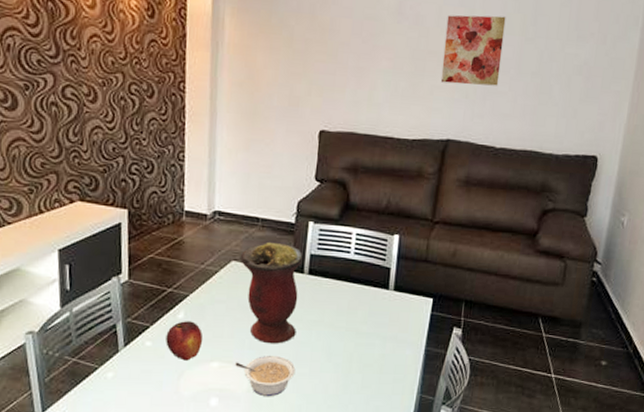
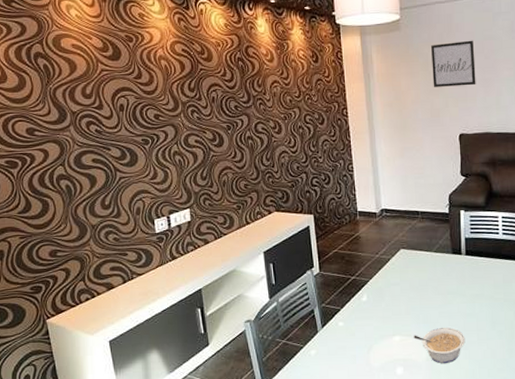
fruit: present [166,321,203,361] -> none [354,303,385,337]
vase: present [240,241,303,344] -> none [407,230,462,318]
wall art: none [295,16,351,74] -> present [431,40,476,87]

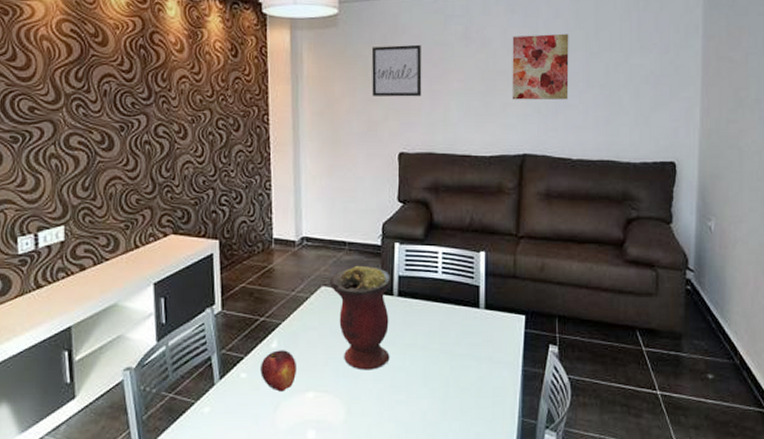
fruit: none [354,303,385,337] -> present [260,350,298,392]
vase: none [407,230,462,318] -> present [329,265,391,370]
legume: present [414,328,465,364] -> none [331,383,392,427]

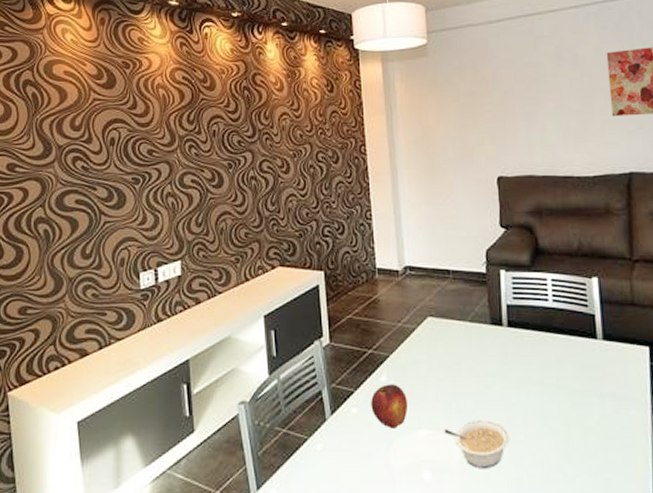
vase: present [329,265,391,370] -> none [435,294,504,407]
legume: none [331,383,392,427] -> present [444,421,510,469]
wall art: present [372,44,422,97] -> none [463,67,516,121]

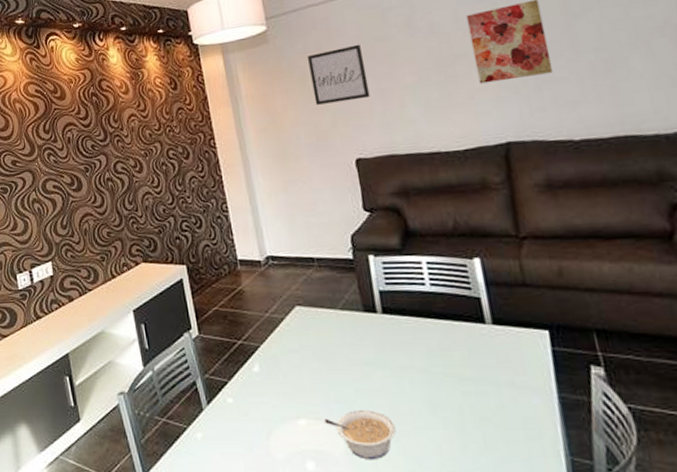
fruit: present [371,384,409,429] -> none [245,374,285,418]
wall art: none [463,67,516,121] -> present [308,44,370,105]

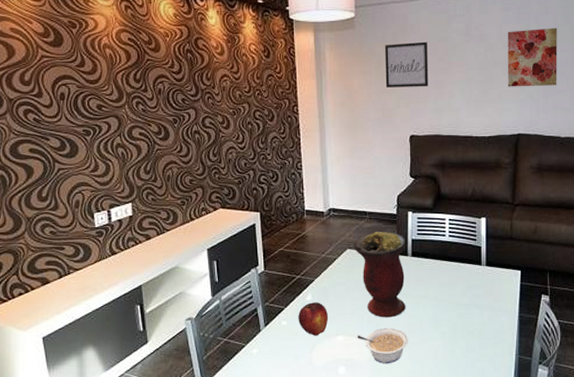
fruit: none [245,374,285,418] -> present [298,302,329,336]
vase: none [303,281,386,396] -> present [353,231,406,318]

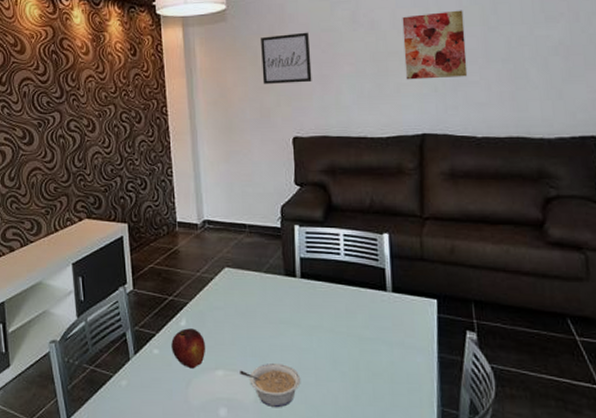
vase: present [353,231,406,318] -> none [232,247,296,351]

